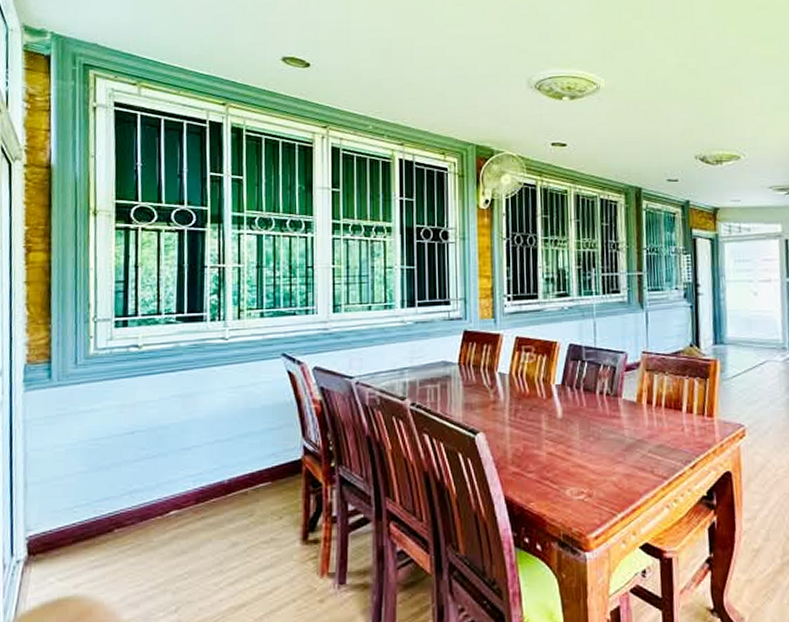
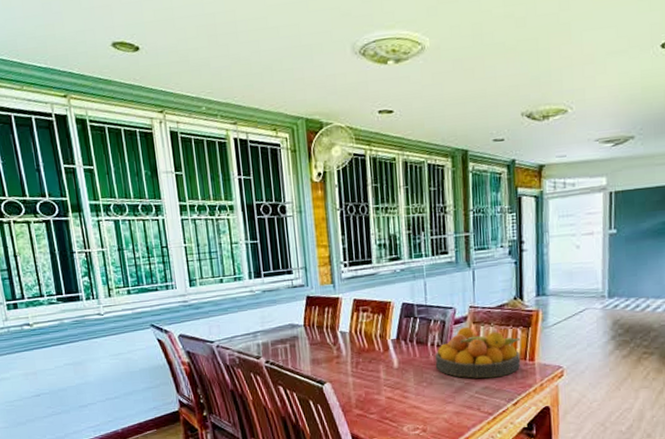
fruit bowl: none [603,374,699,435] -> present [434,326,521,379]

